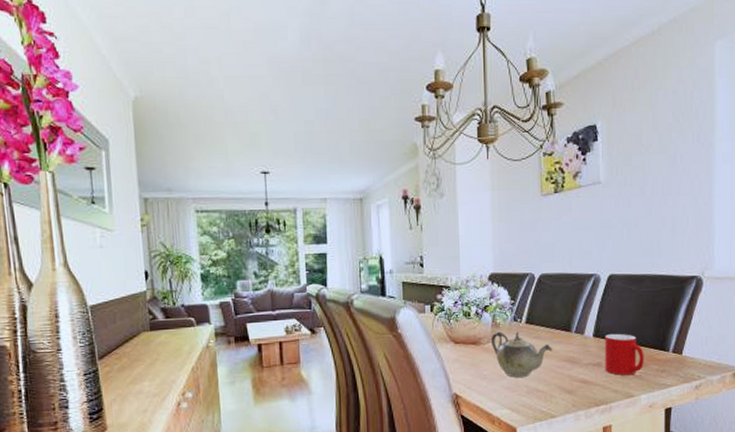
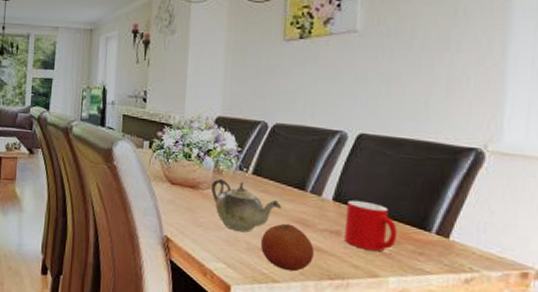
fruit: none [538,363,582,406] -> present [260,223,314,272]

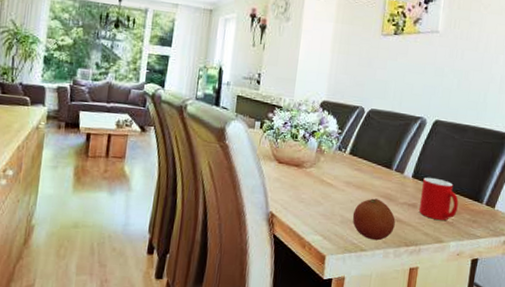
teapot: present [211,178,282,232] -> none [313,158,372,207]

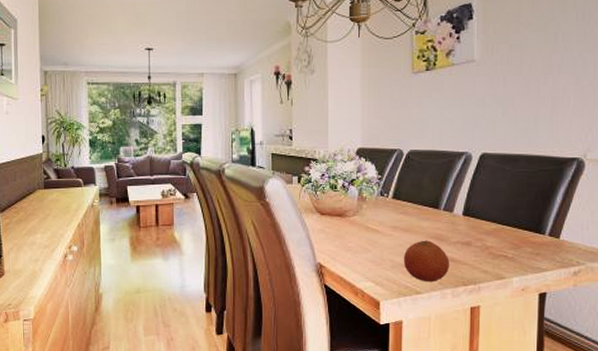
cup: present [419,177,459,221] -> none [475,213,517,256]

